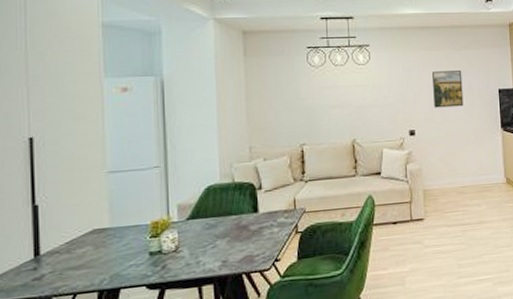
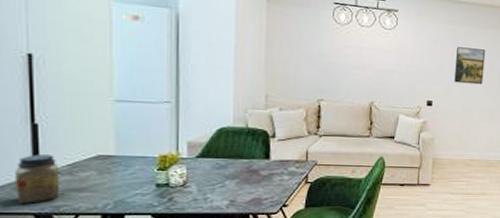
jar: none [18,235,59,290] -> present [16,154,60,205]

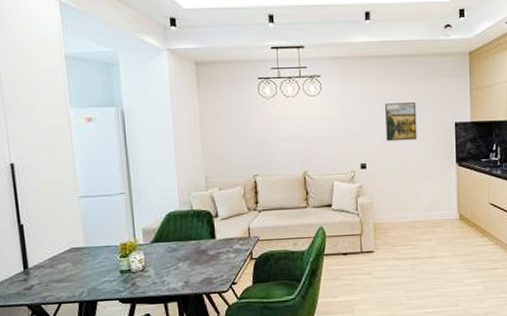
jar: present [16,154,60,205] -> none [10,251,45,298]

